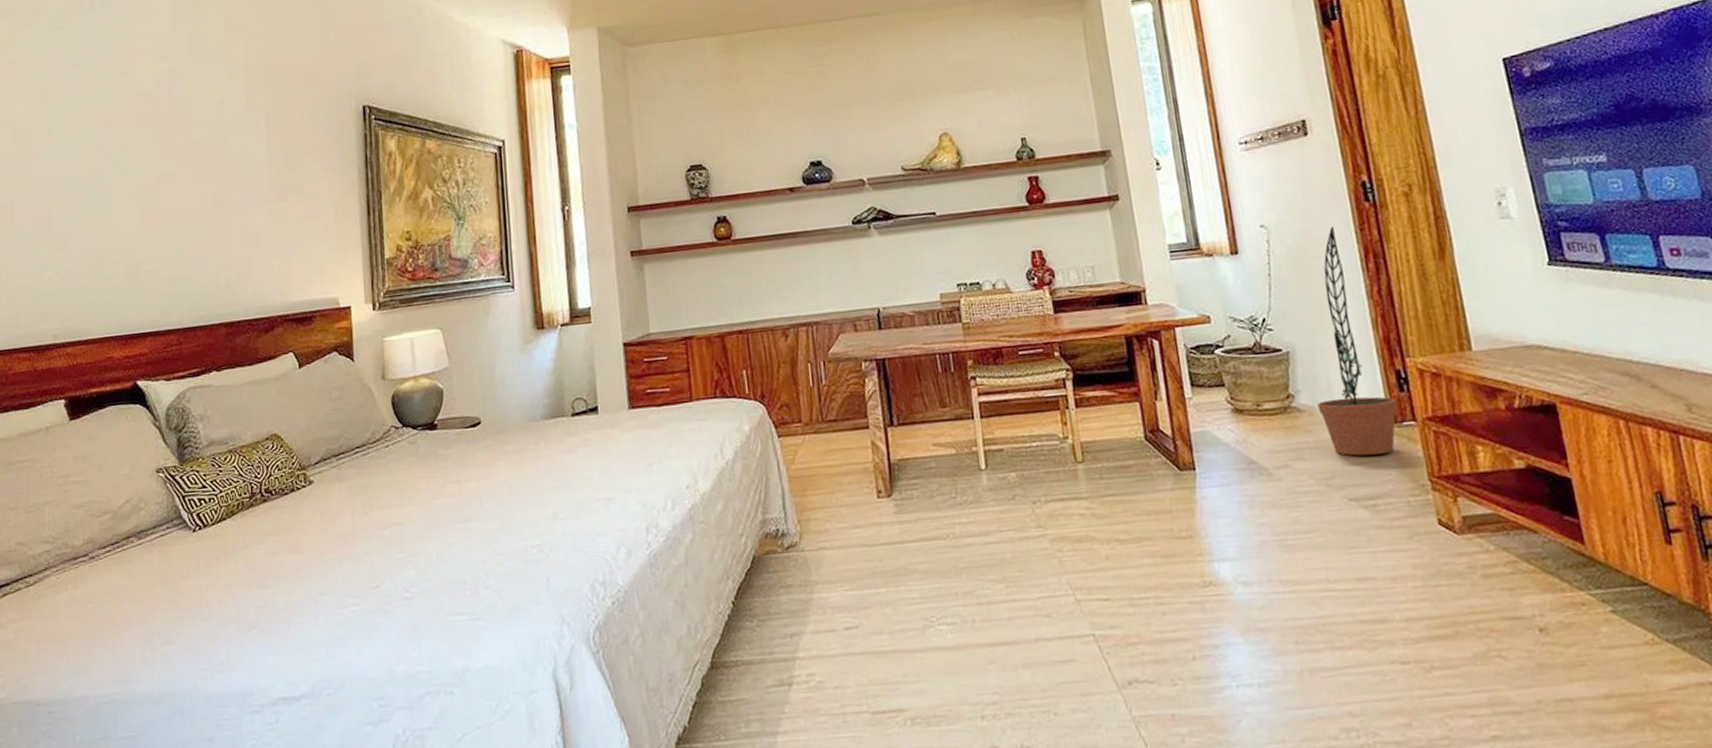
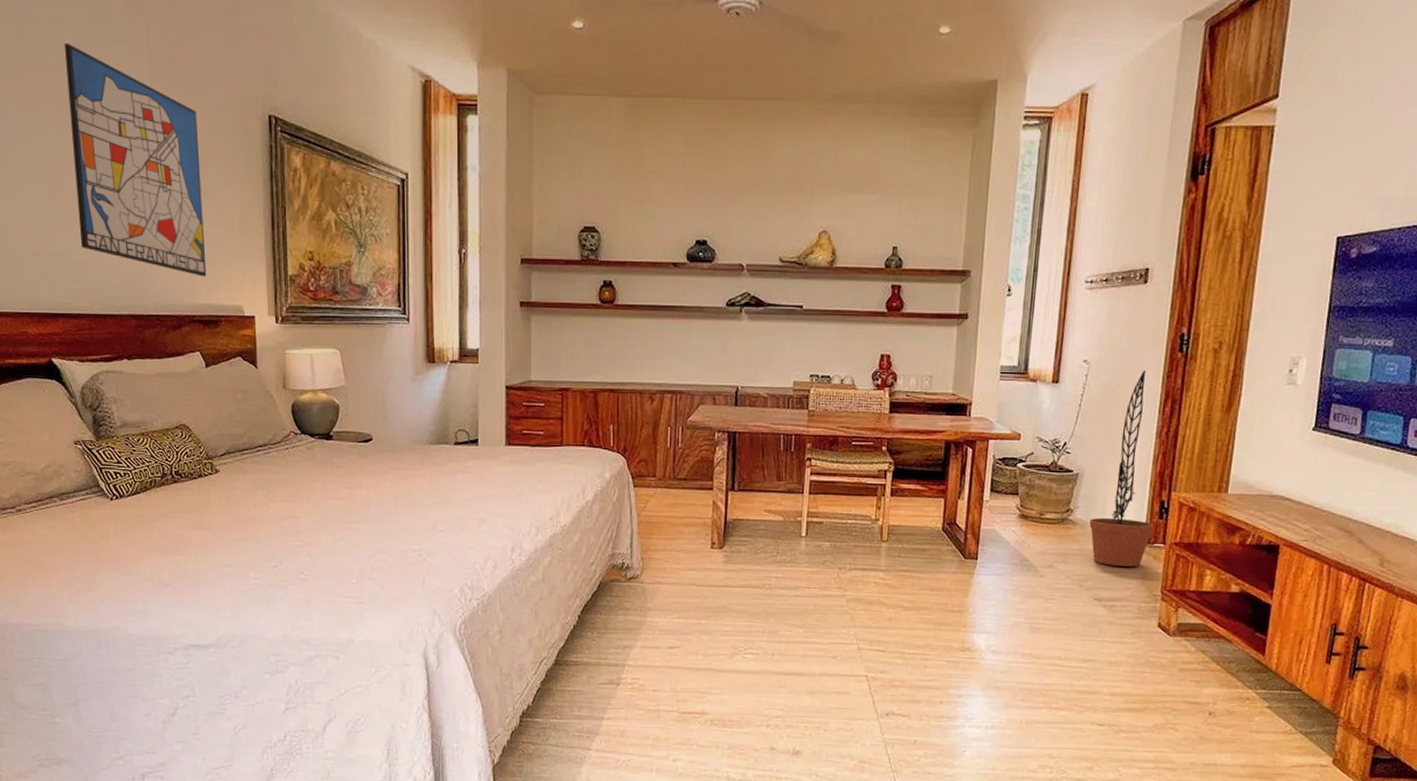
wall art: none [164,69,301,274] -> present [63,42,207,277]

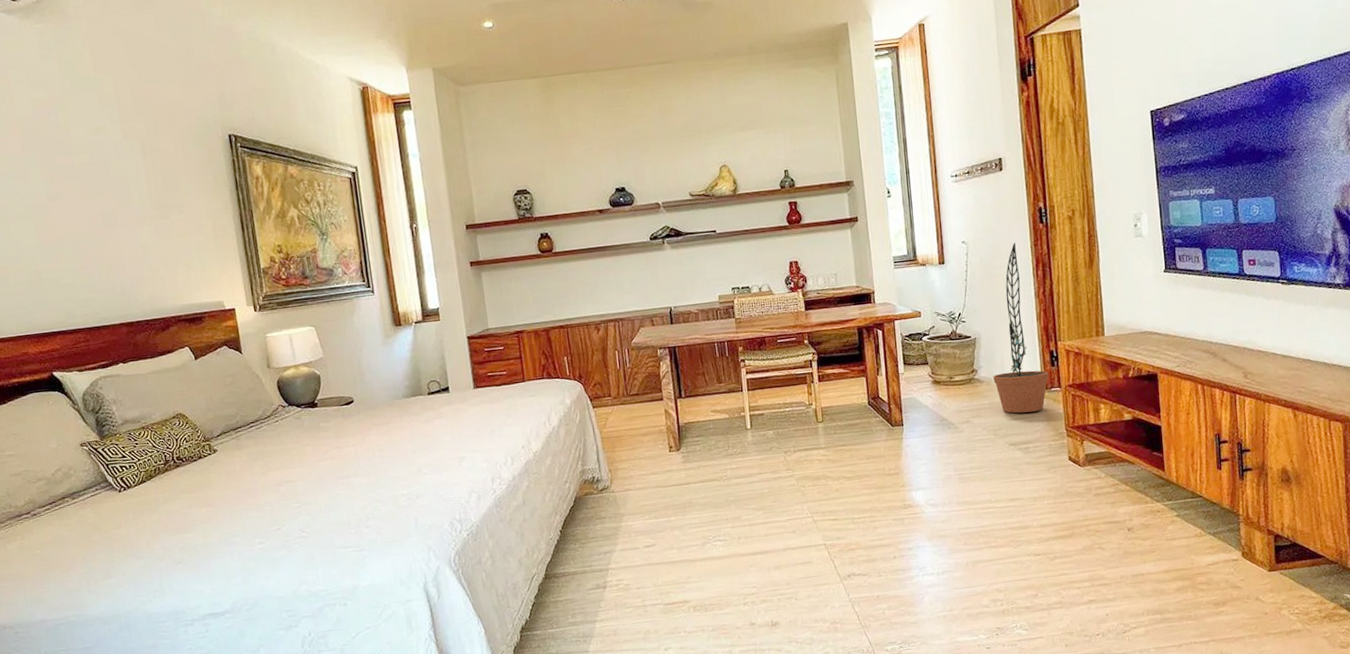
wall art: present [63,42,207,277] -> none [39,97,188,281]

